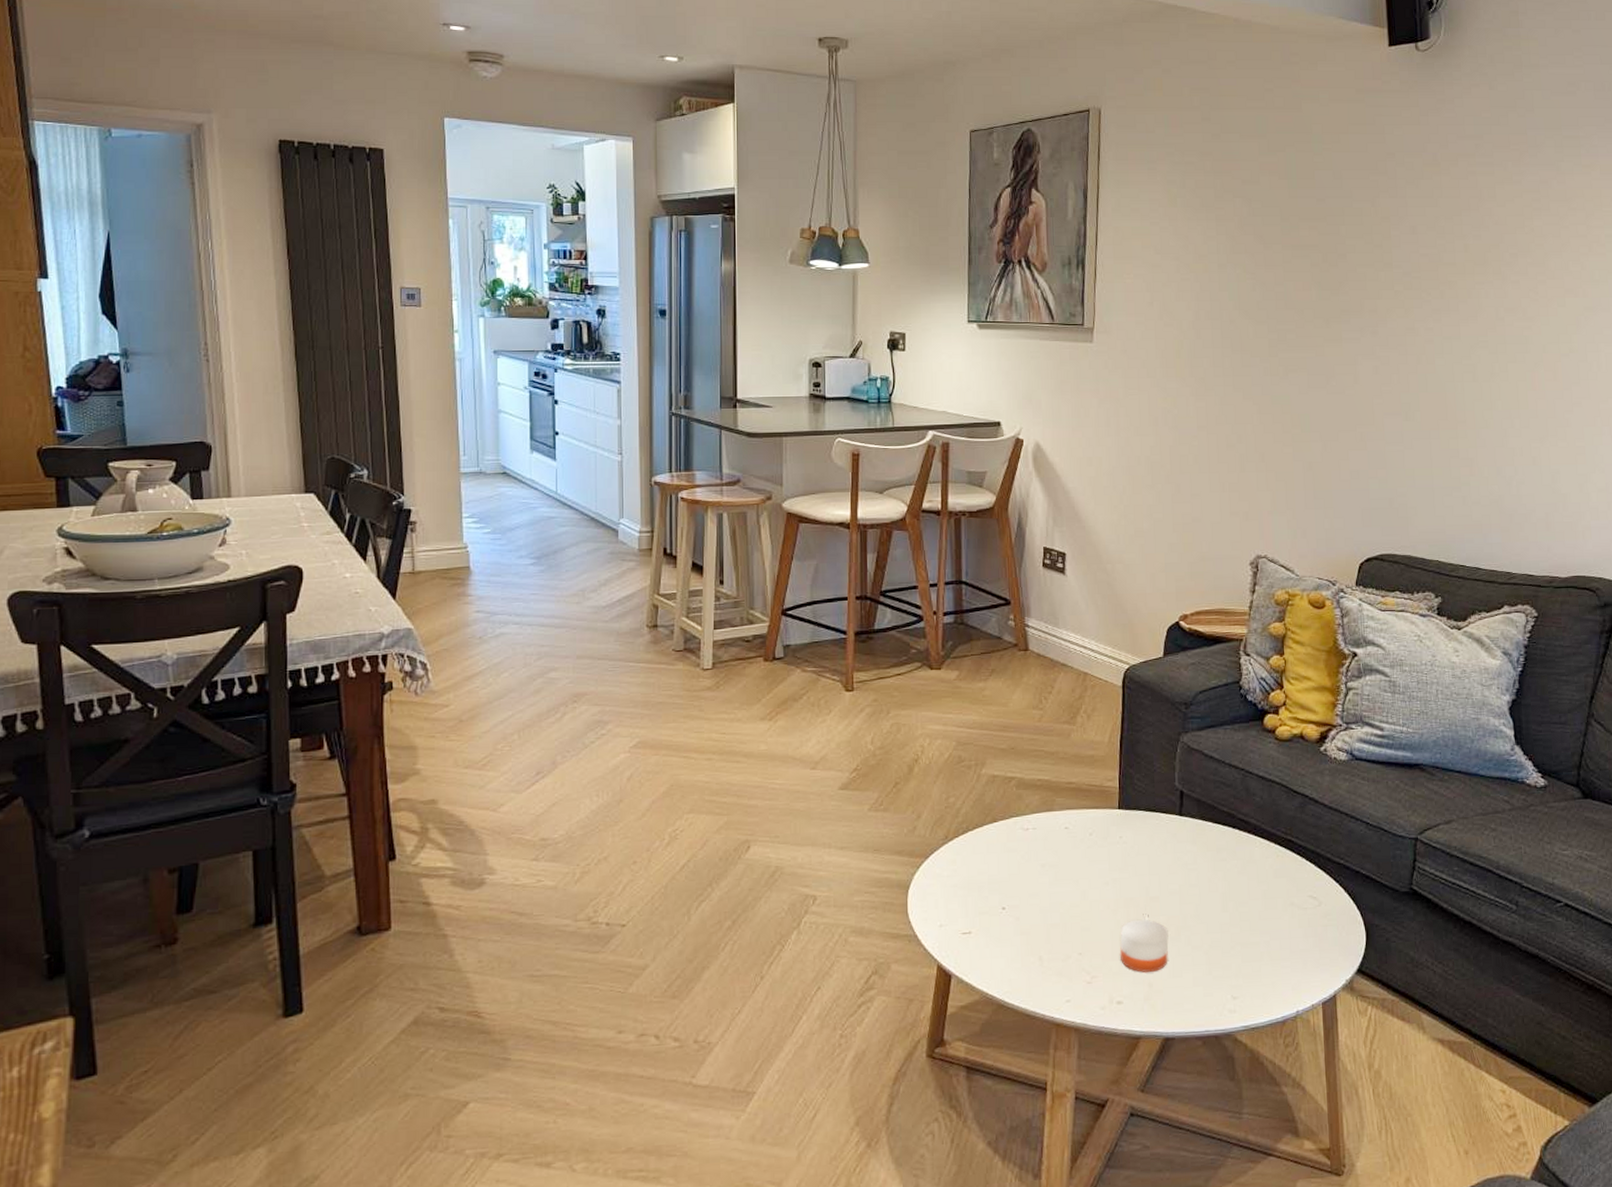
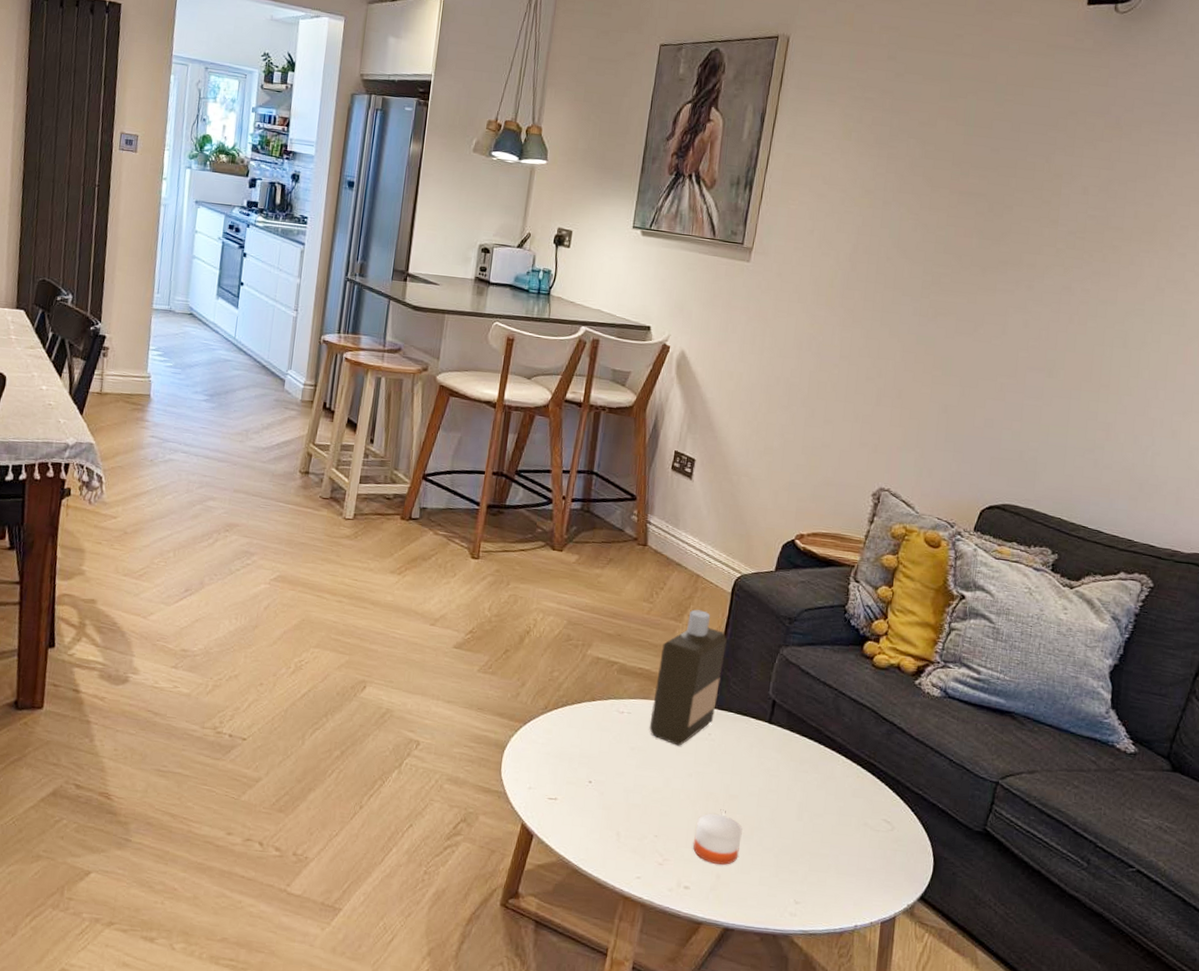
bottle: none [1057,709,1125,855] -> present [649,609,727,746]

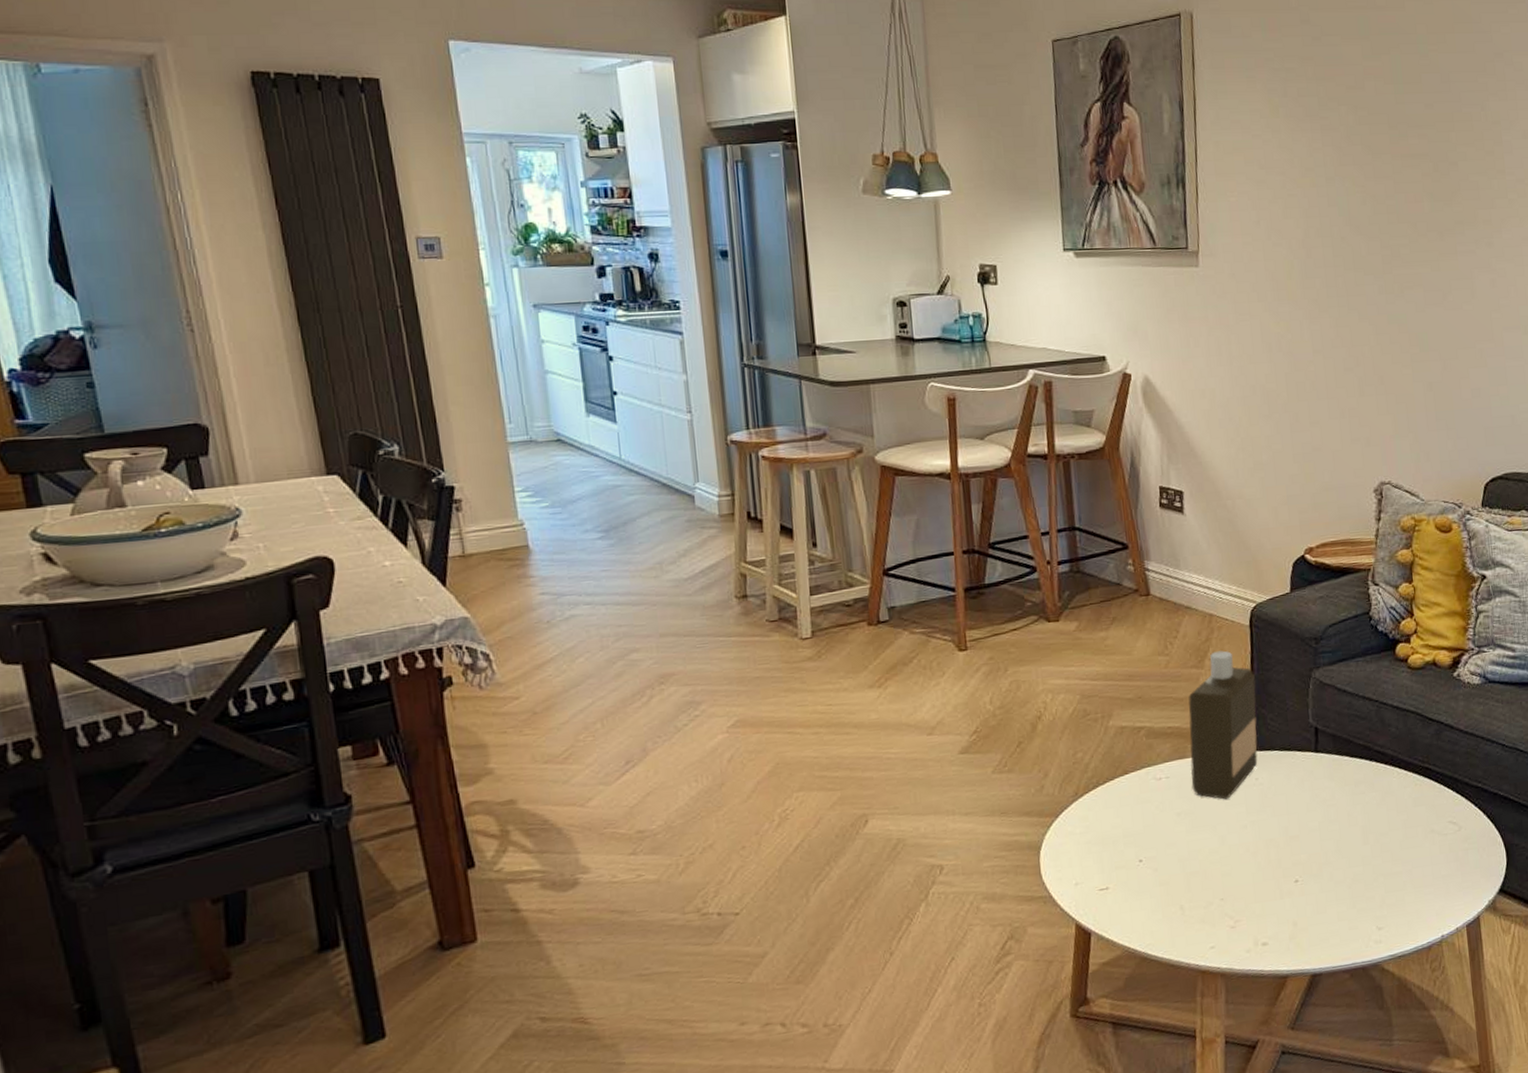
candle: present [693,809,742,865] -> none [1262,853,1312,912]

